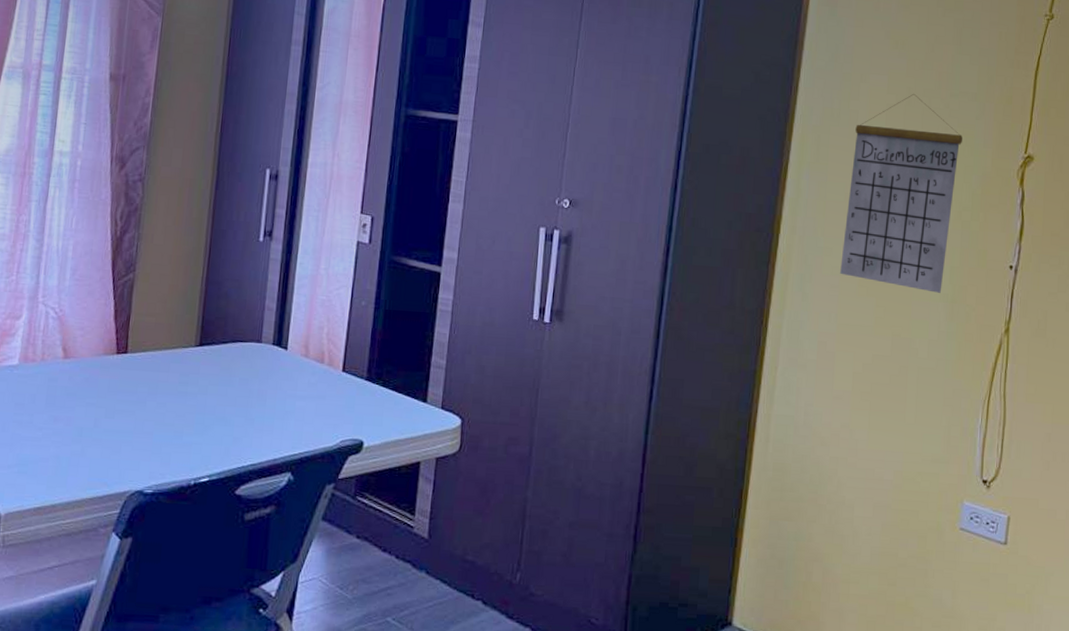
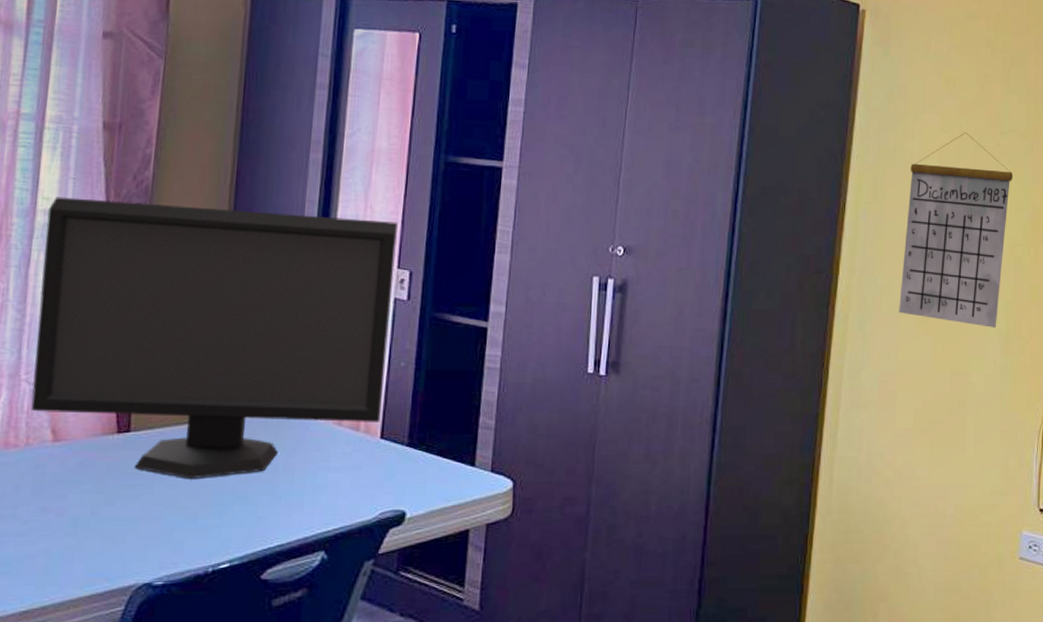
monitor: none [46,140,362,399] -> present [30,197,398,478]

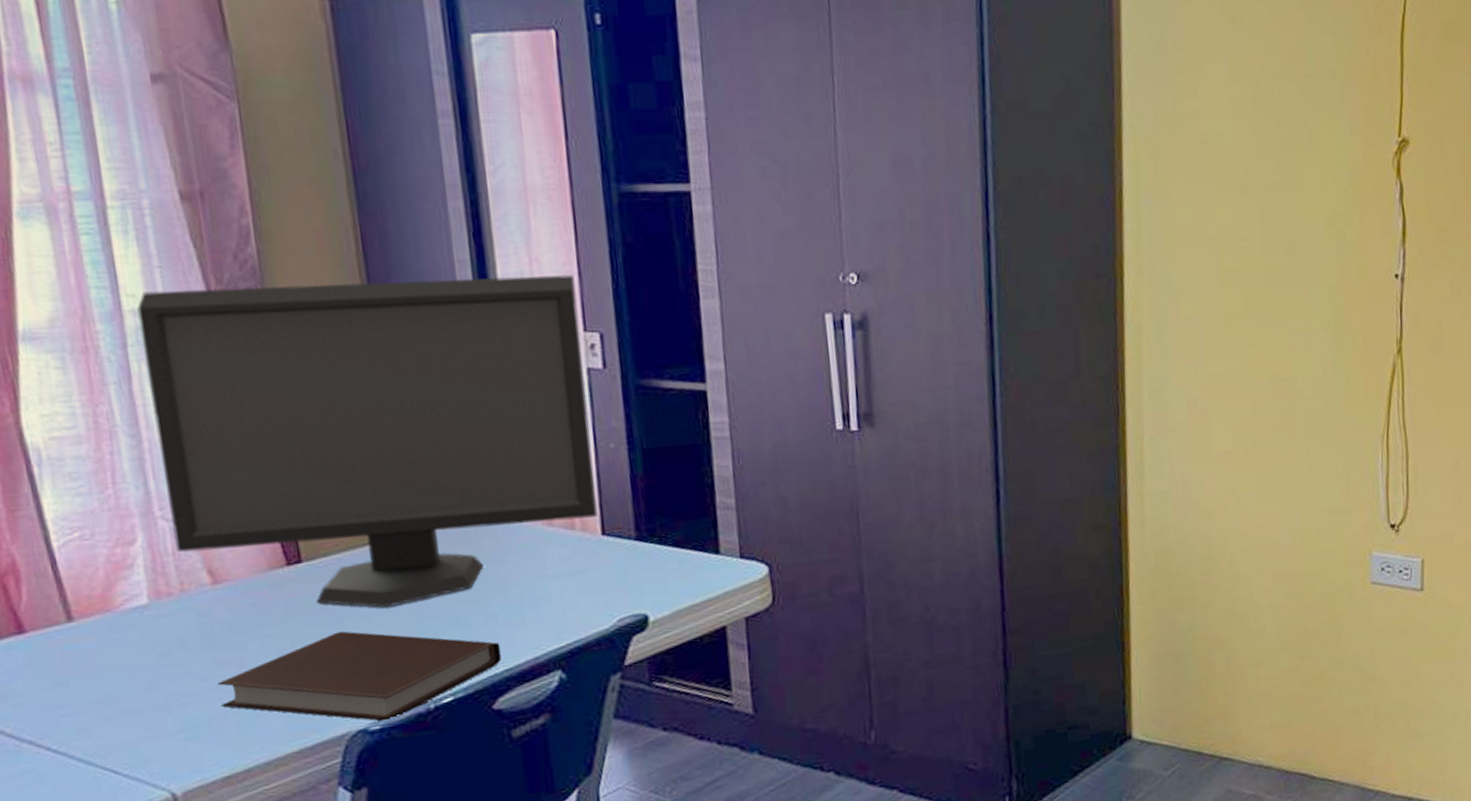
notebook: none [35,495,278,579] -> present [218,631,502,722]
calendar: present [899,131,1013,328] -> none [1197,79,1325,320]

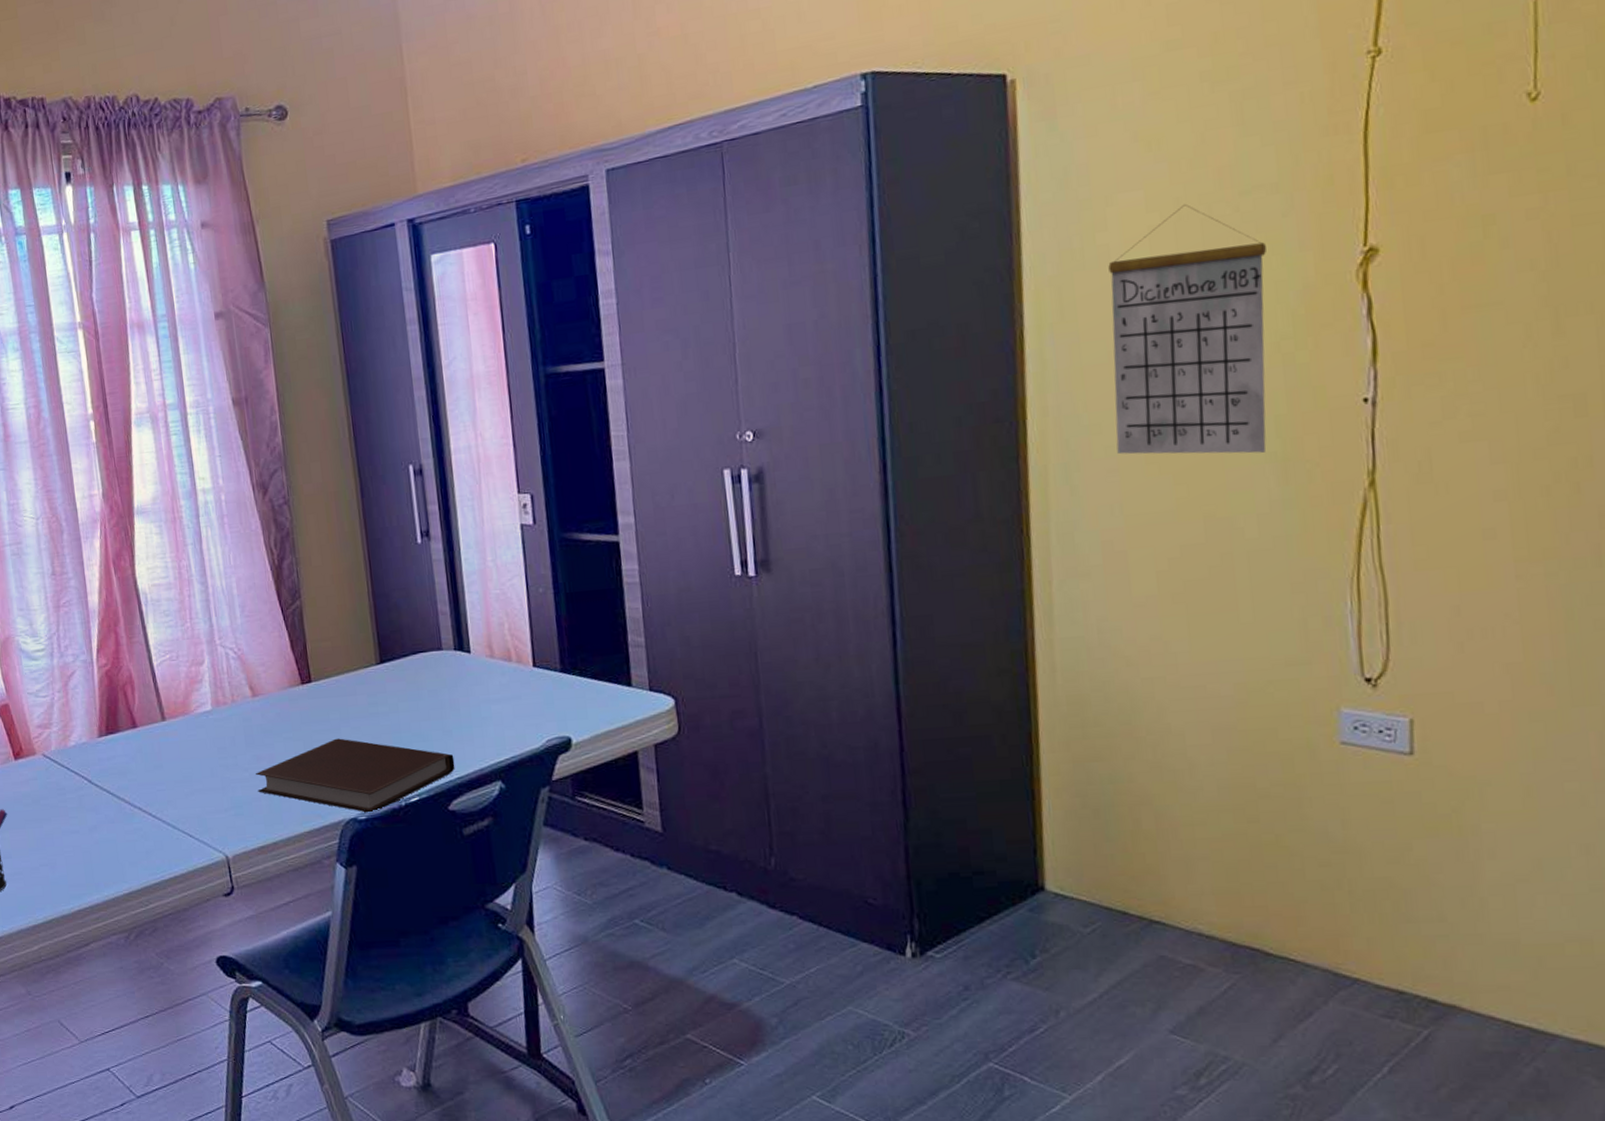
monitor: present [137,275,598,608] -> none [205,446,530,721]
calendar: none [1197,79,1325,320] -> present [1108,203,1267,455]

